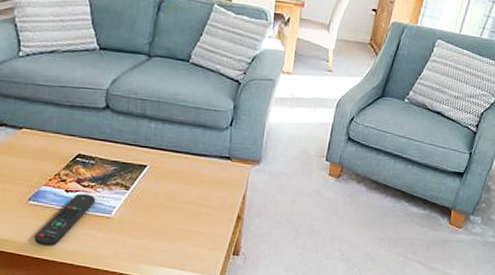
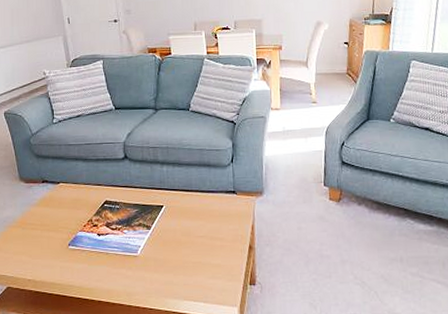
remote control: present [34,193,96,246] -> none [75,236,124,287]

